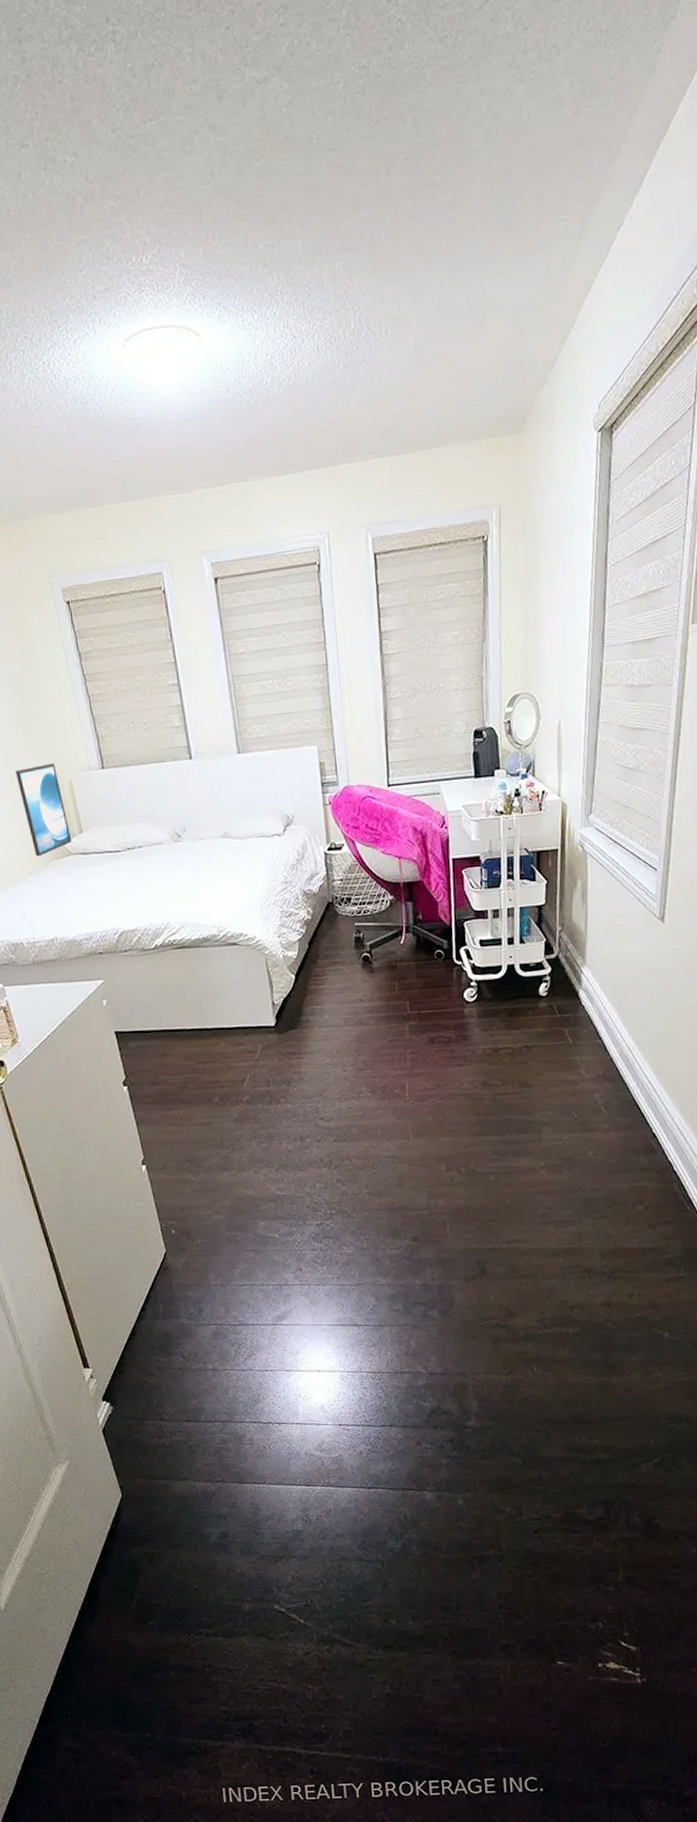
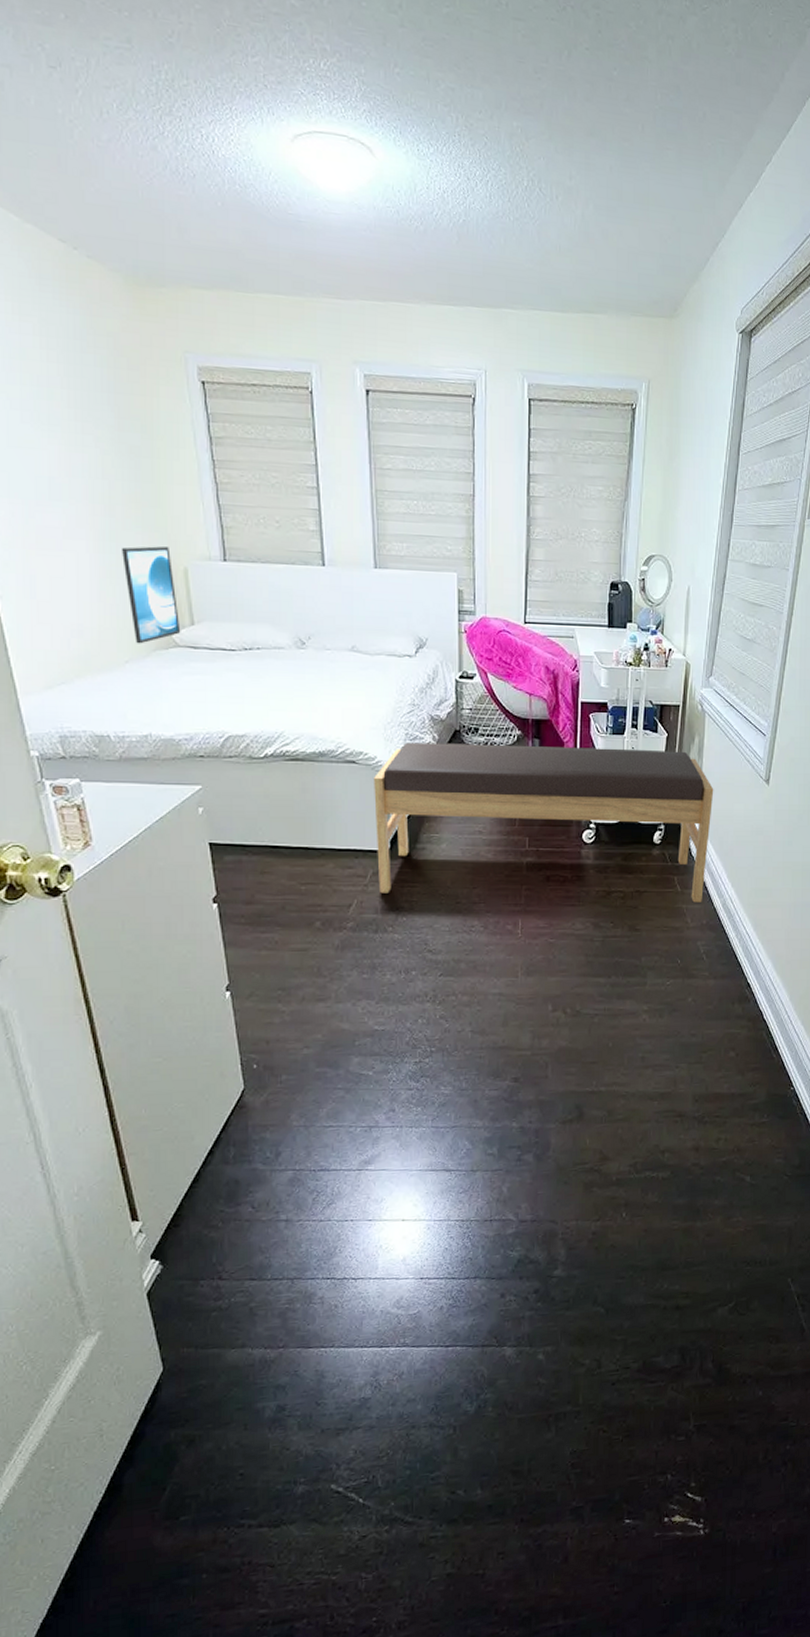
bench: none [255,897,602,1067] -> present [374,742,714,903]

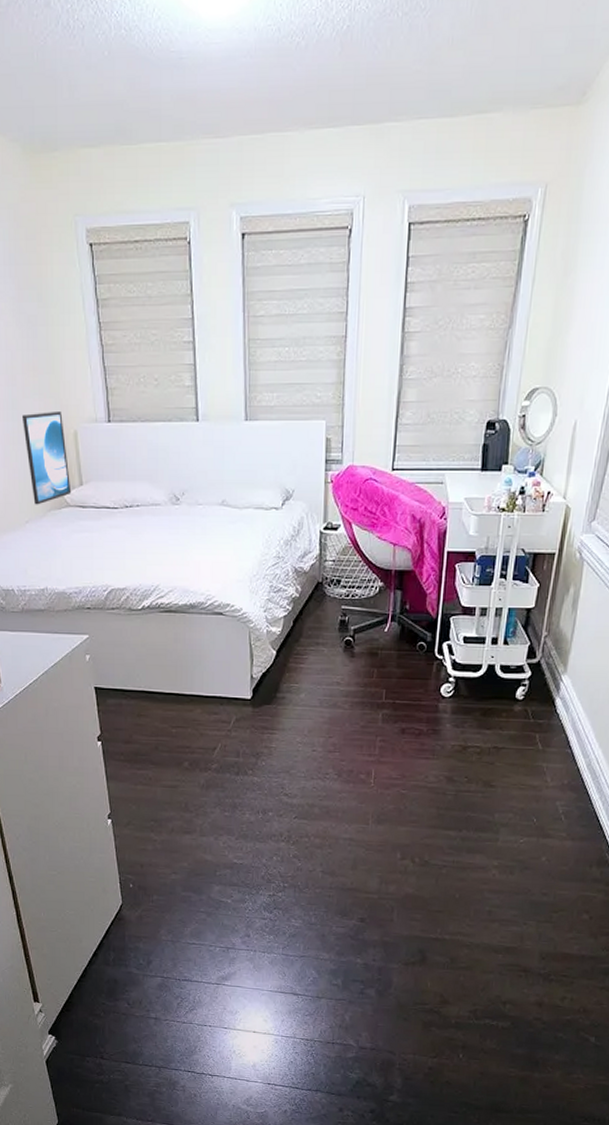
bench: present [374,742,714,903] -> none [239,594,588,762]

